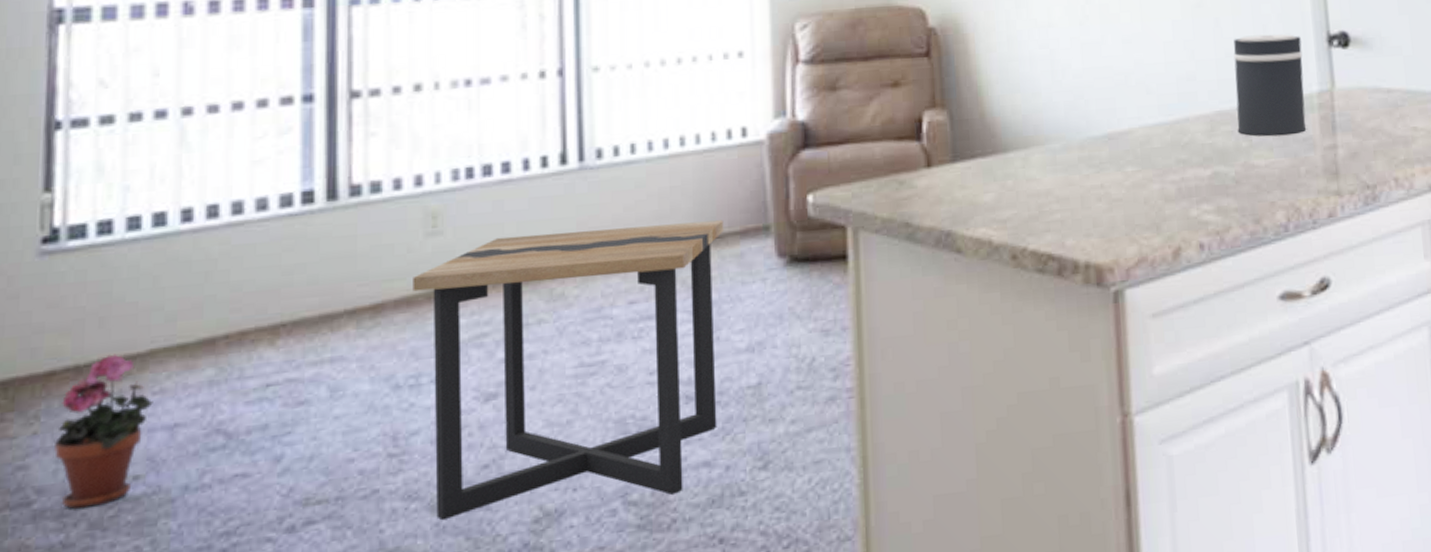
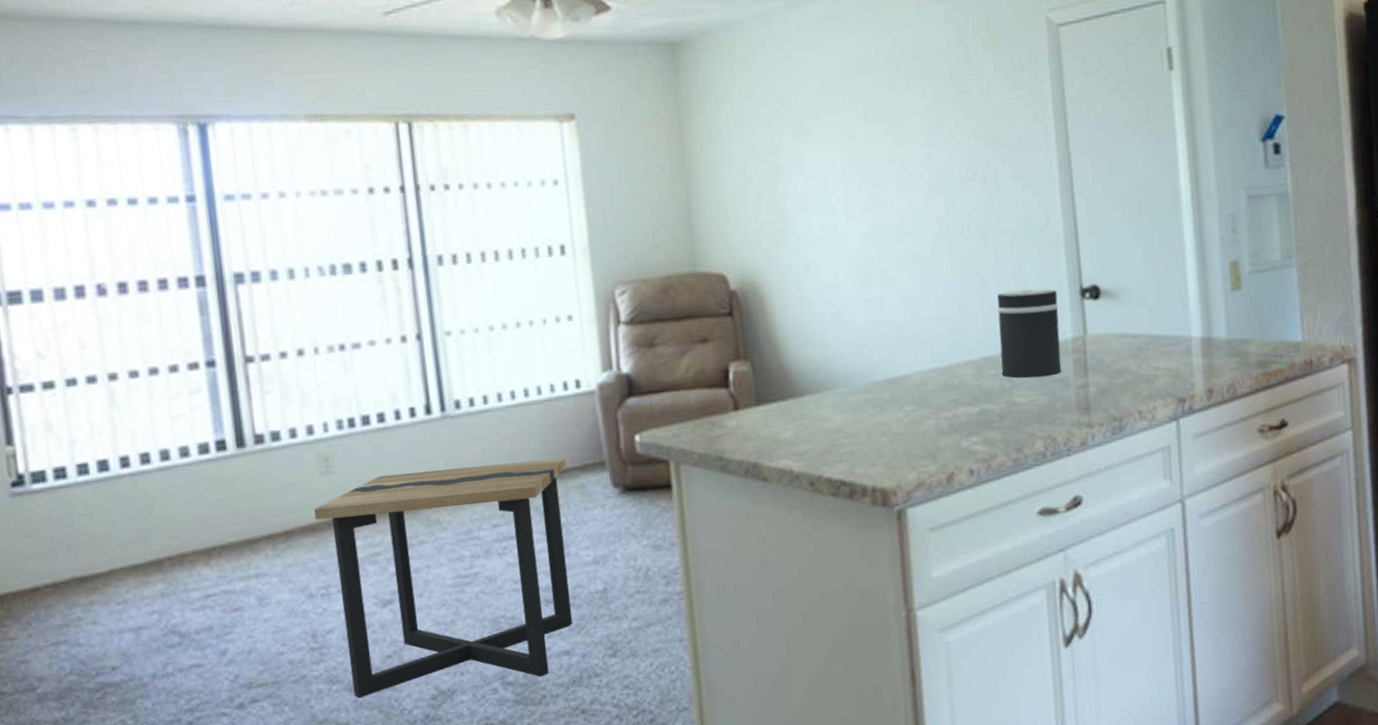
potted plant: present [54,354,153,510] -> none [46,573,119,694]

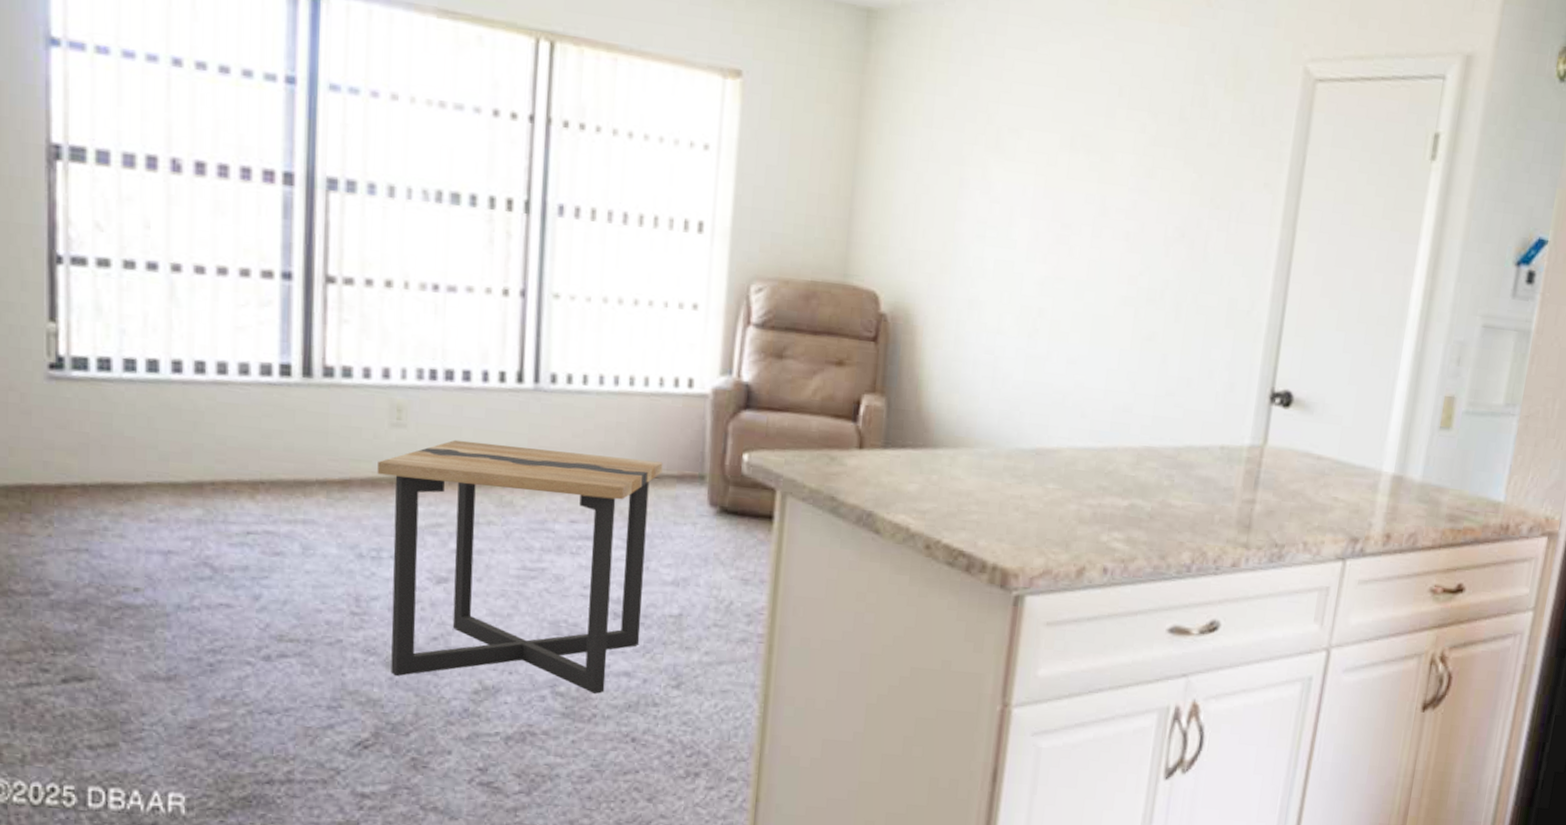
cylinder: present [997,288,1061,379] -> none [1162,377,1244,483]

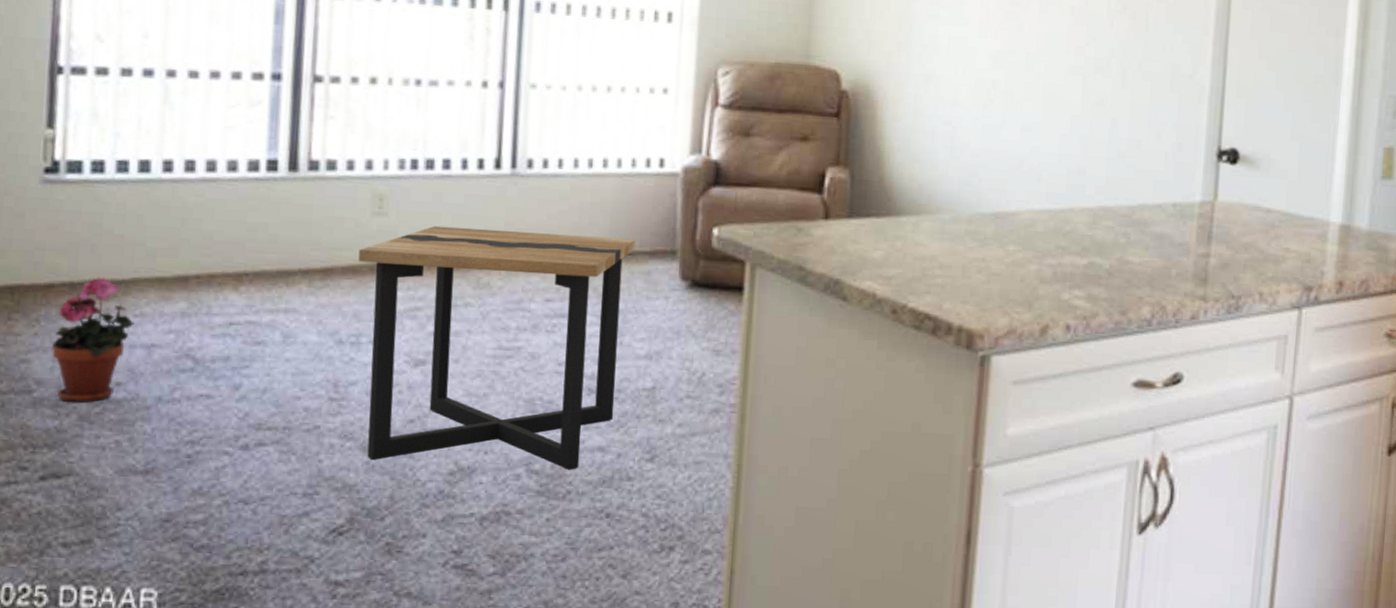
potted plant: none [67,480,150,607] -> present [52,277,134,403]

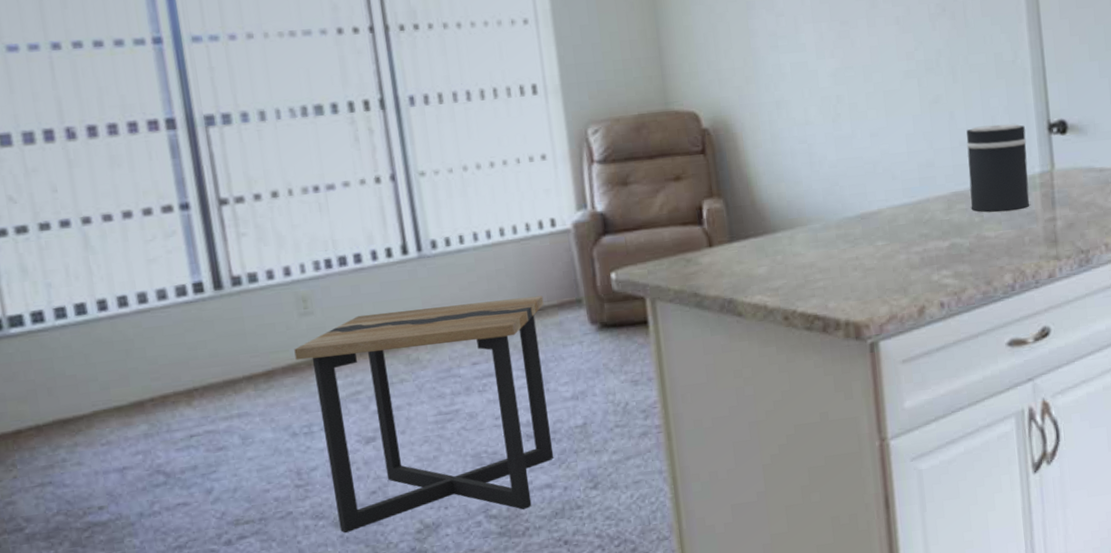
potted plant: present [52,277,134,403] -> none [31,415,103,533]
cylinder: none [1118,139,1192,239] -> present [966,124,1030,213]

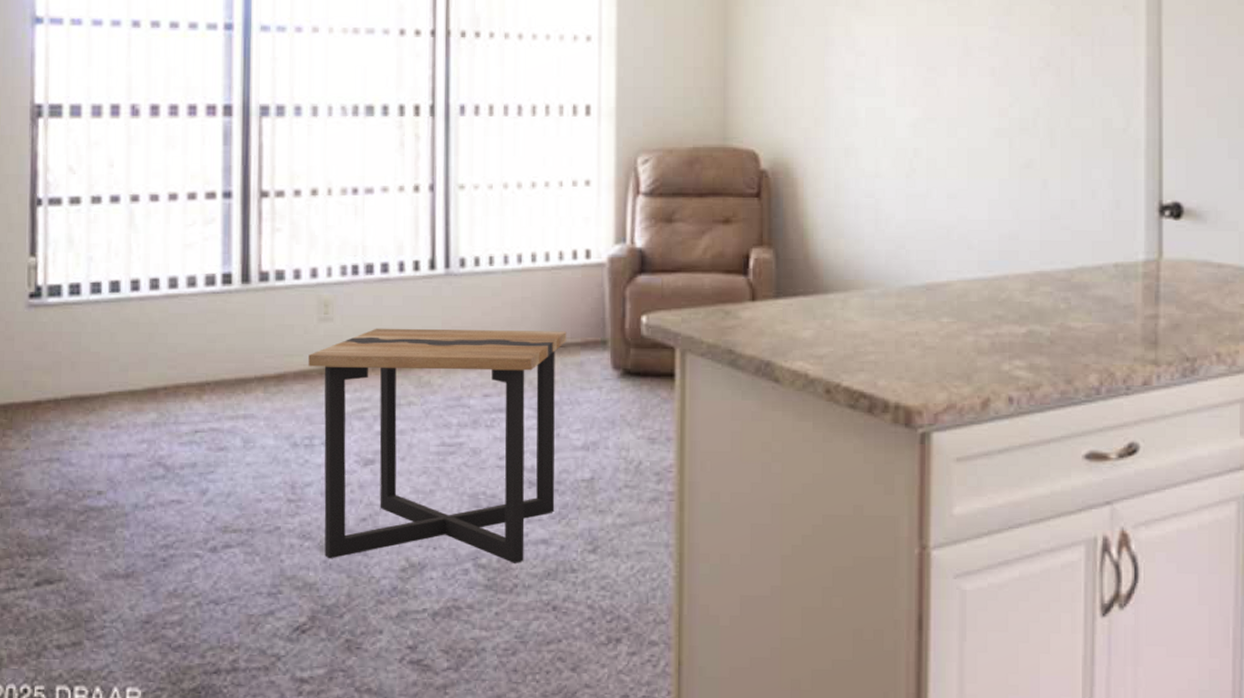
cylinder: present [966,124,1030,213] -> none [1057,199,1131,301]

